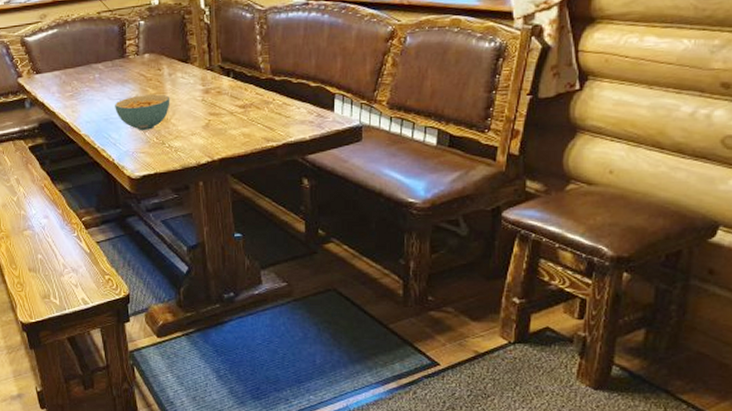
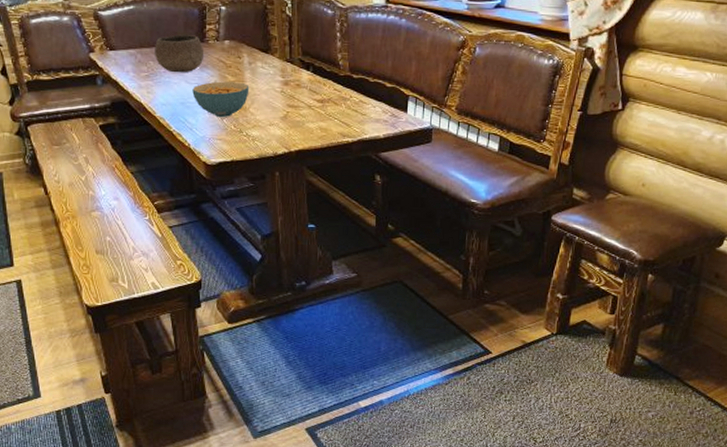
bowl: none [78,52,124,90] -> present [155,34,203,73]

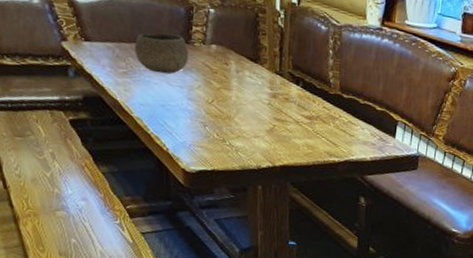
cereal bowl: present [192,81,250,117] -> none [174,86,236,125]

